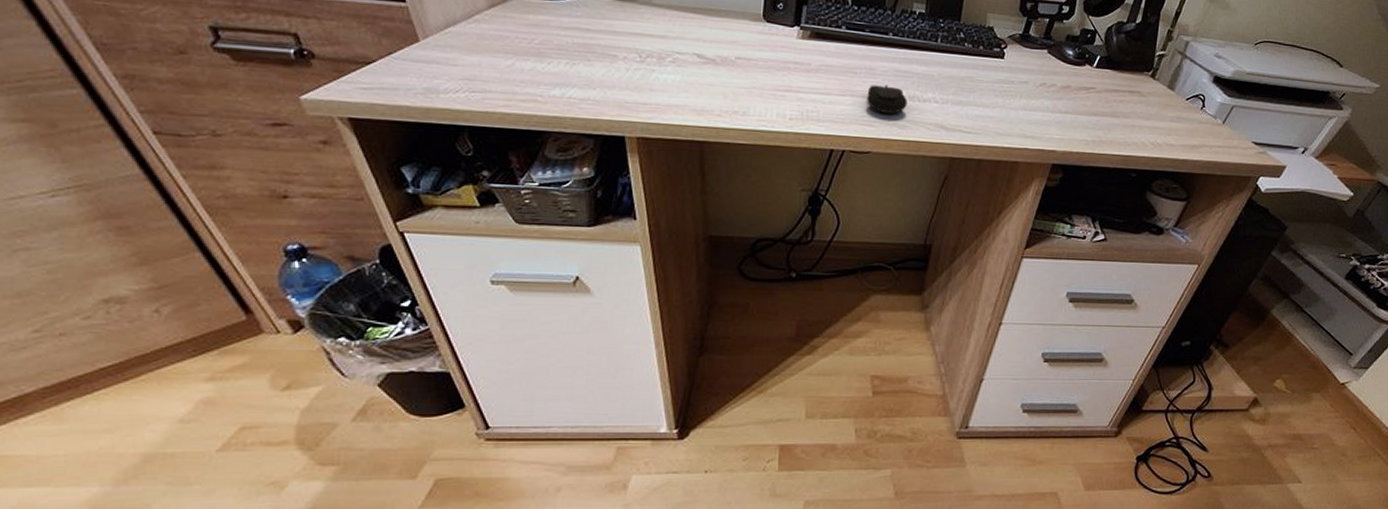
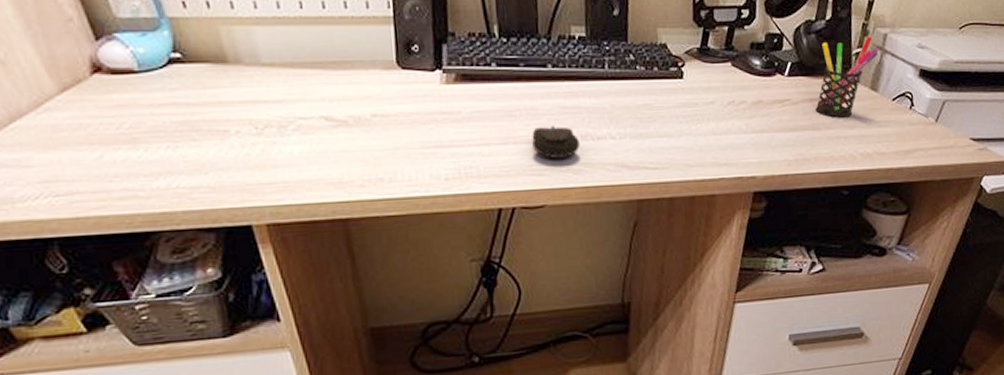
pen holder: none [1116,42,1180,110] -> present [815,36,879,118]

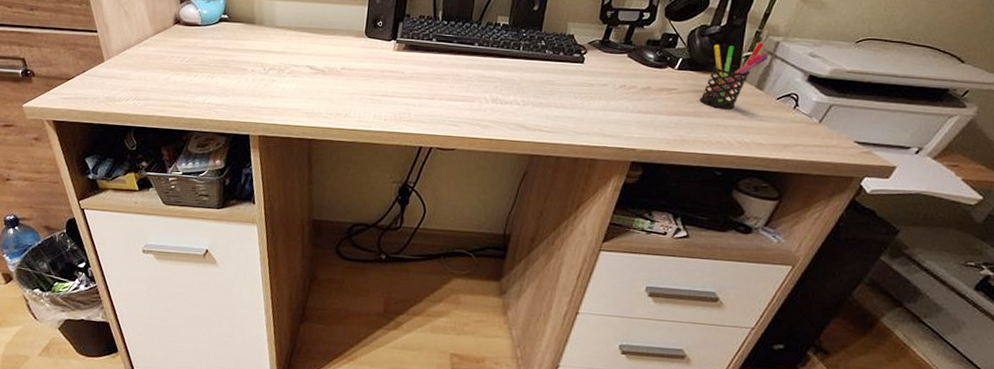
computer mouse: present [531,125,580,160] -> none [453,89,490,116]

